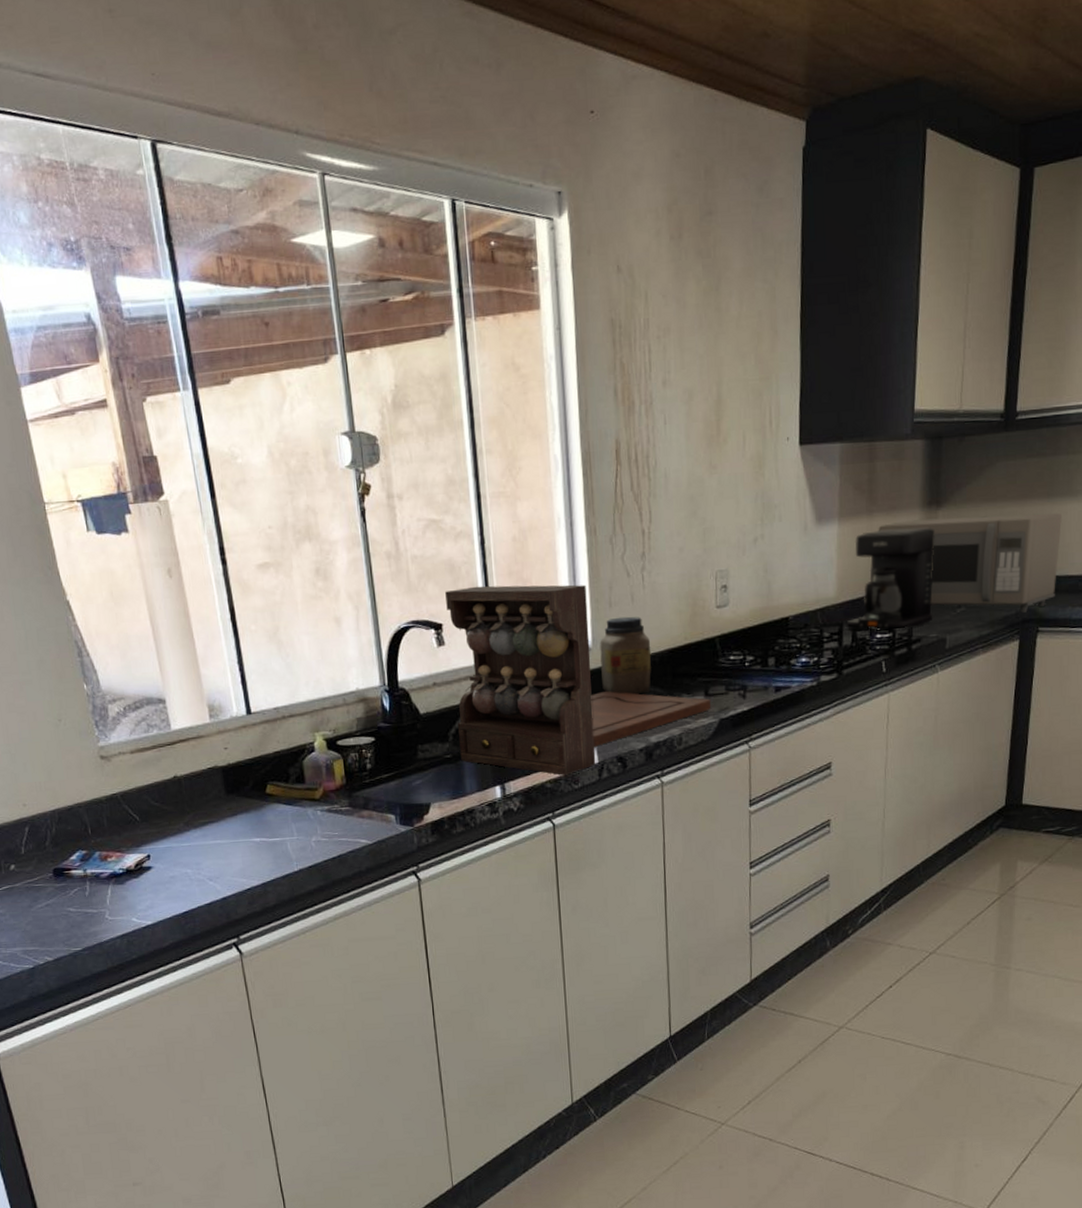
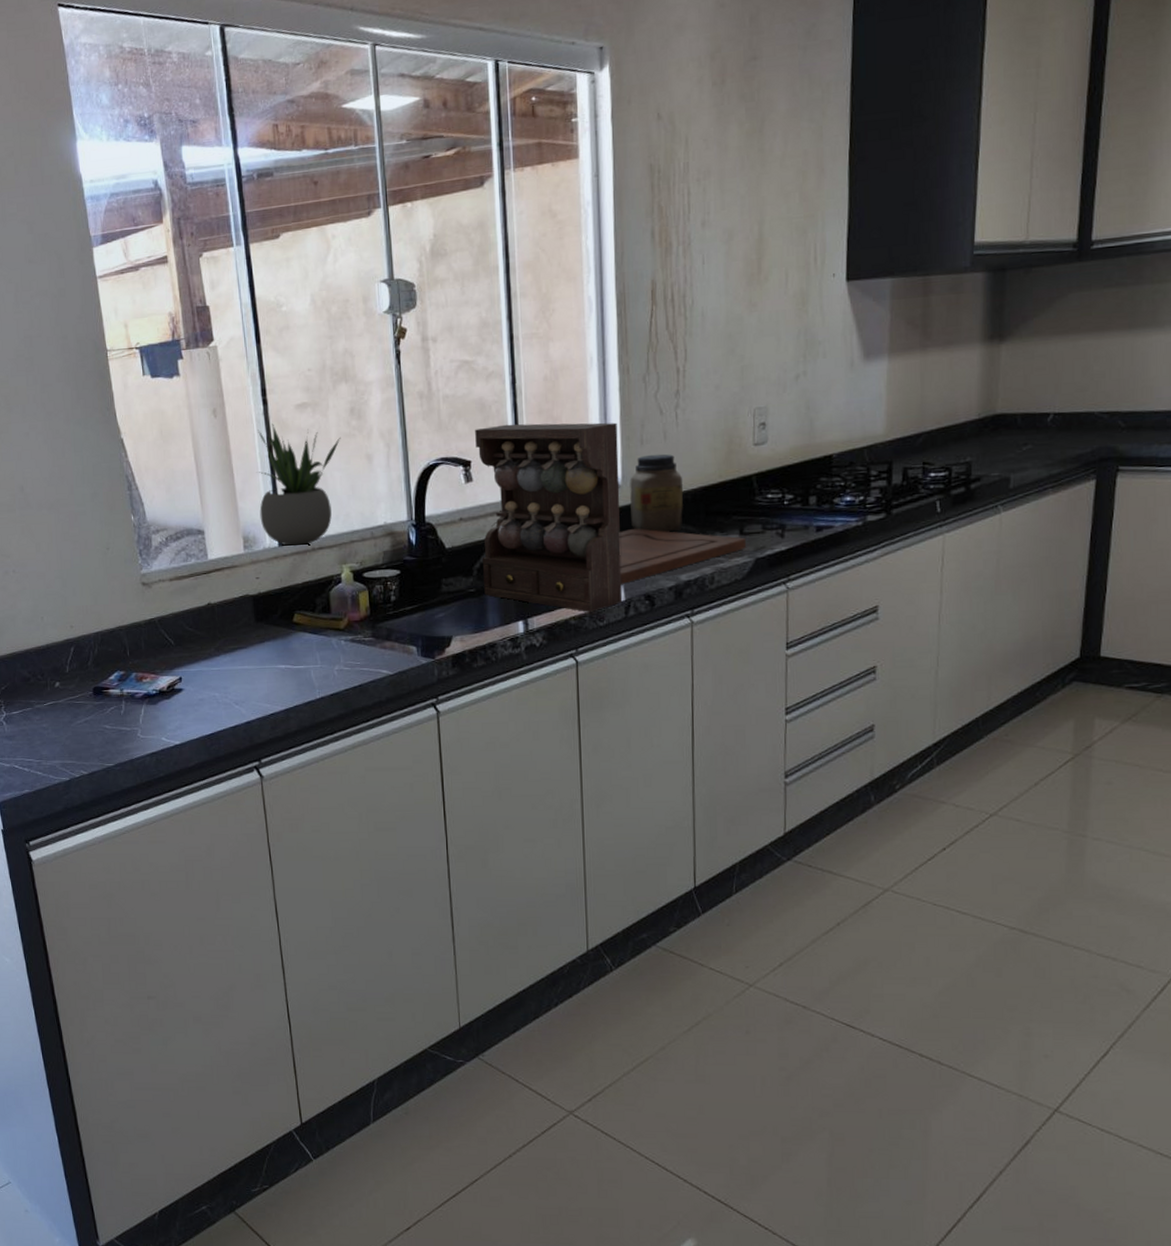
potted plant: none [218,584,307,714] -> present [256,423,341,546]
coffee maker: present [846,528,935,631] -> none [896,362,997,470]
microwave: present [878,513,1062,613] -> none [932,345,1146,451]

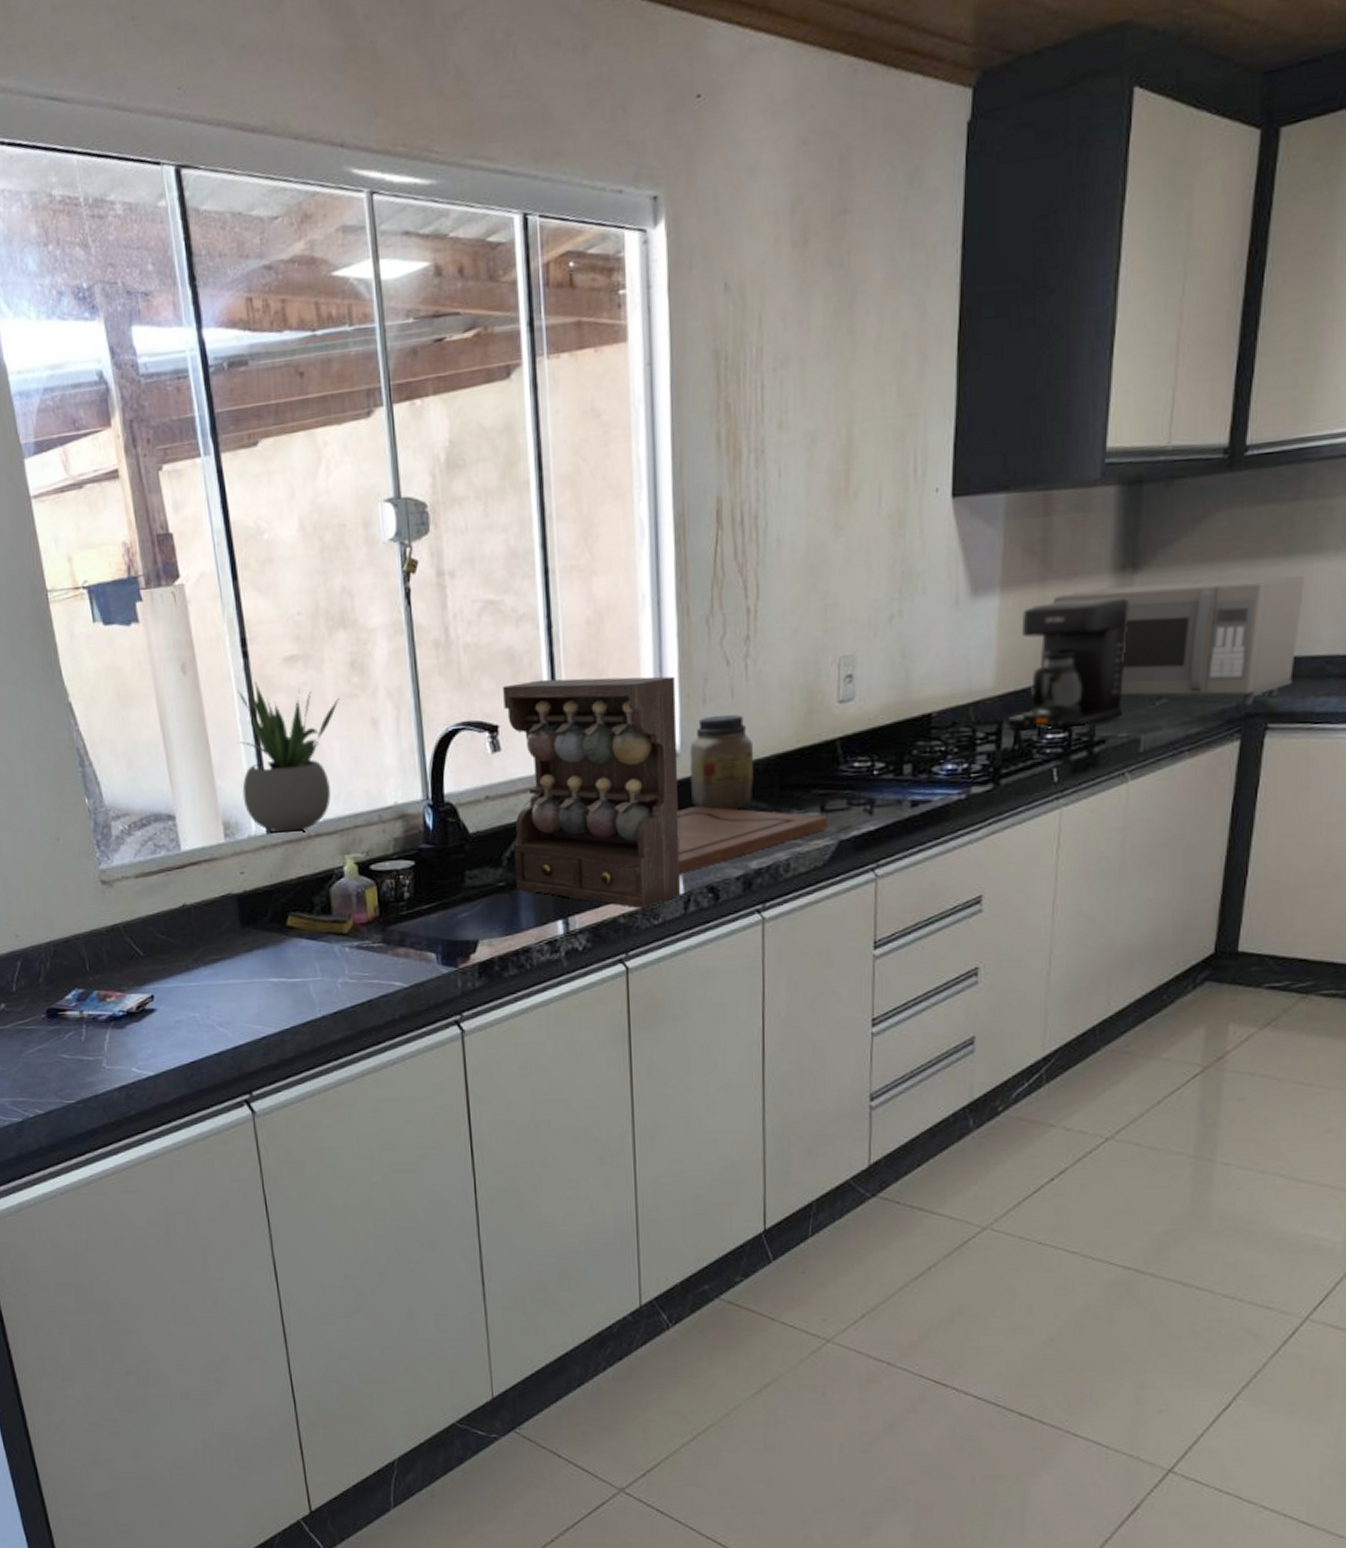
coffee maker: none [896,362,997,470] -> present [1007,598,1129,730]
microwave: none [932,345,1146,451] -> present [1053,575,1304,705]

